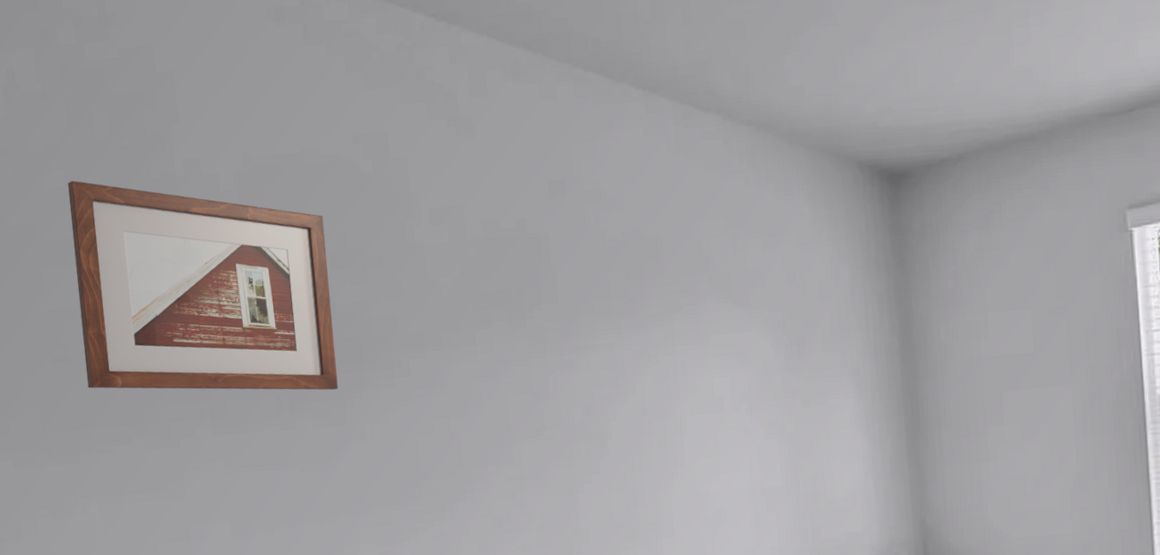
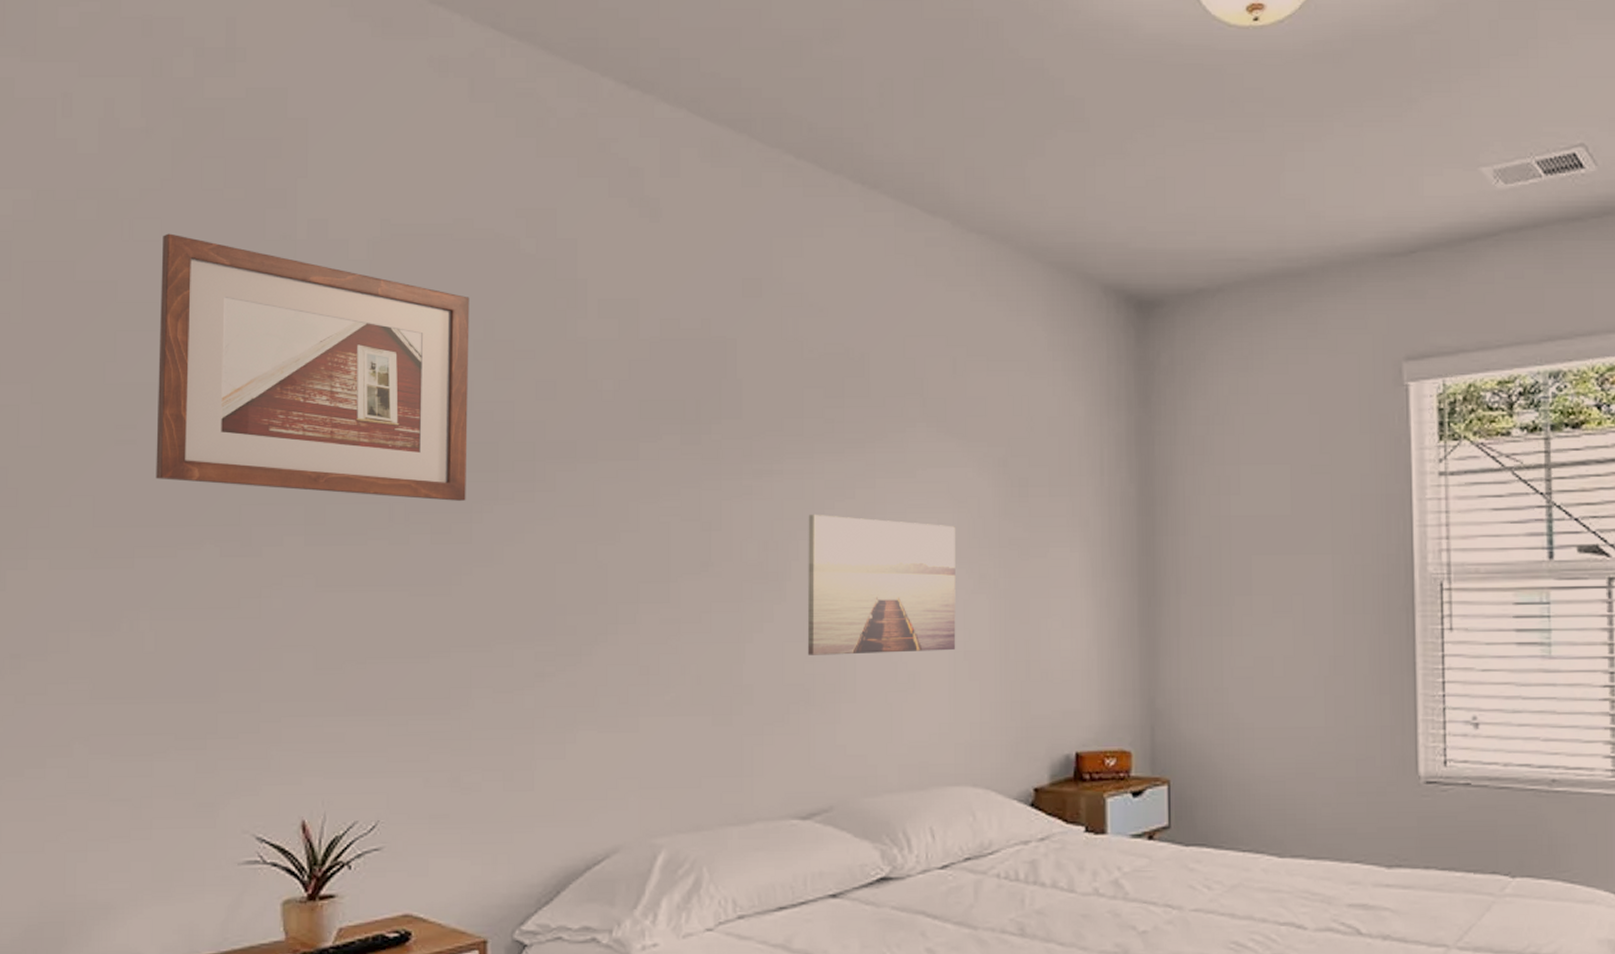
wall art: none [621,380,754,500] -> present [807,514,956,655]

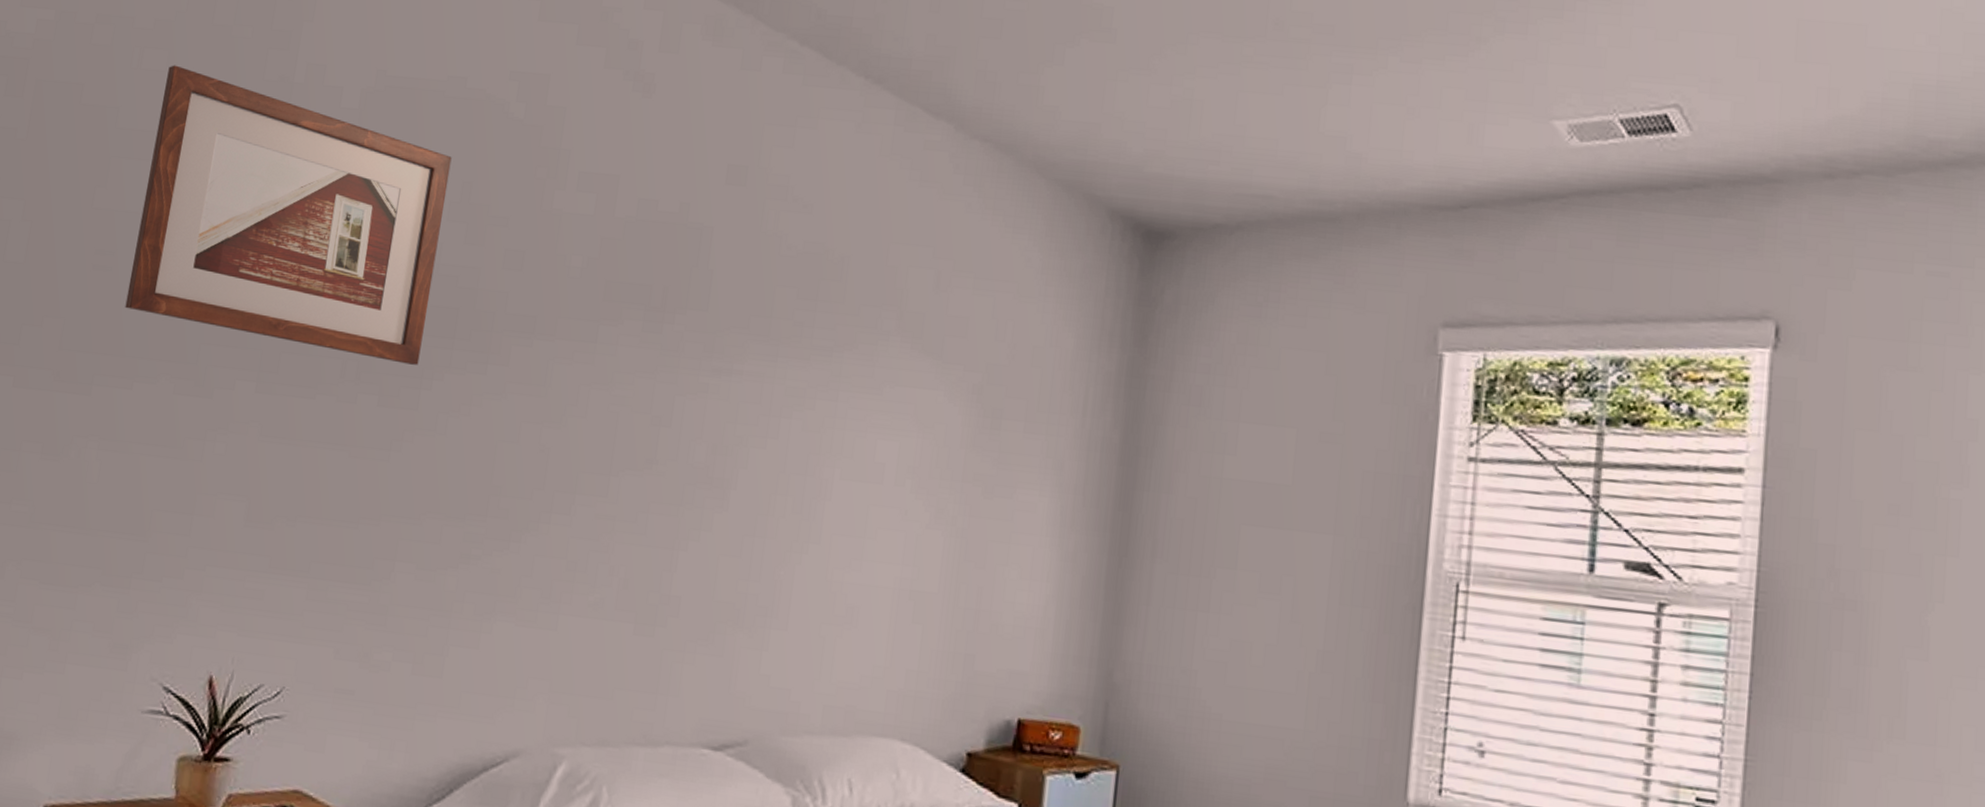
wall art: present [807,514,956,655] -> none [742,421,917,588]

